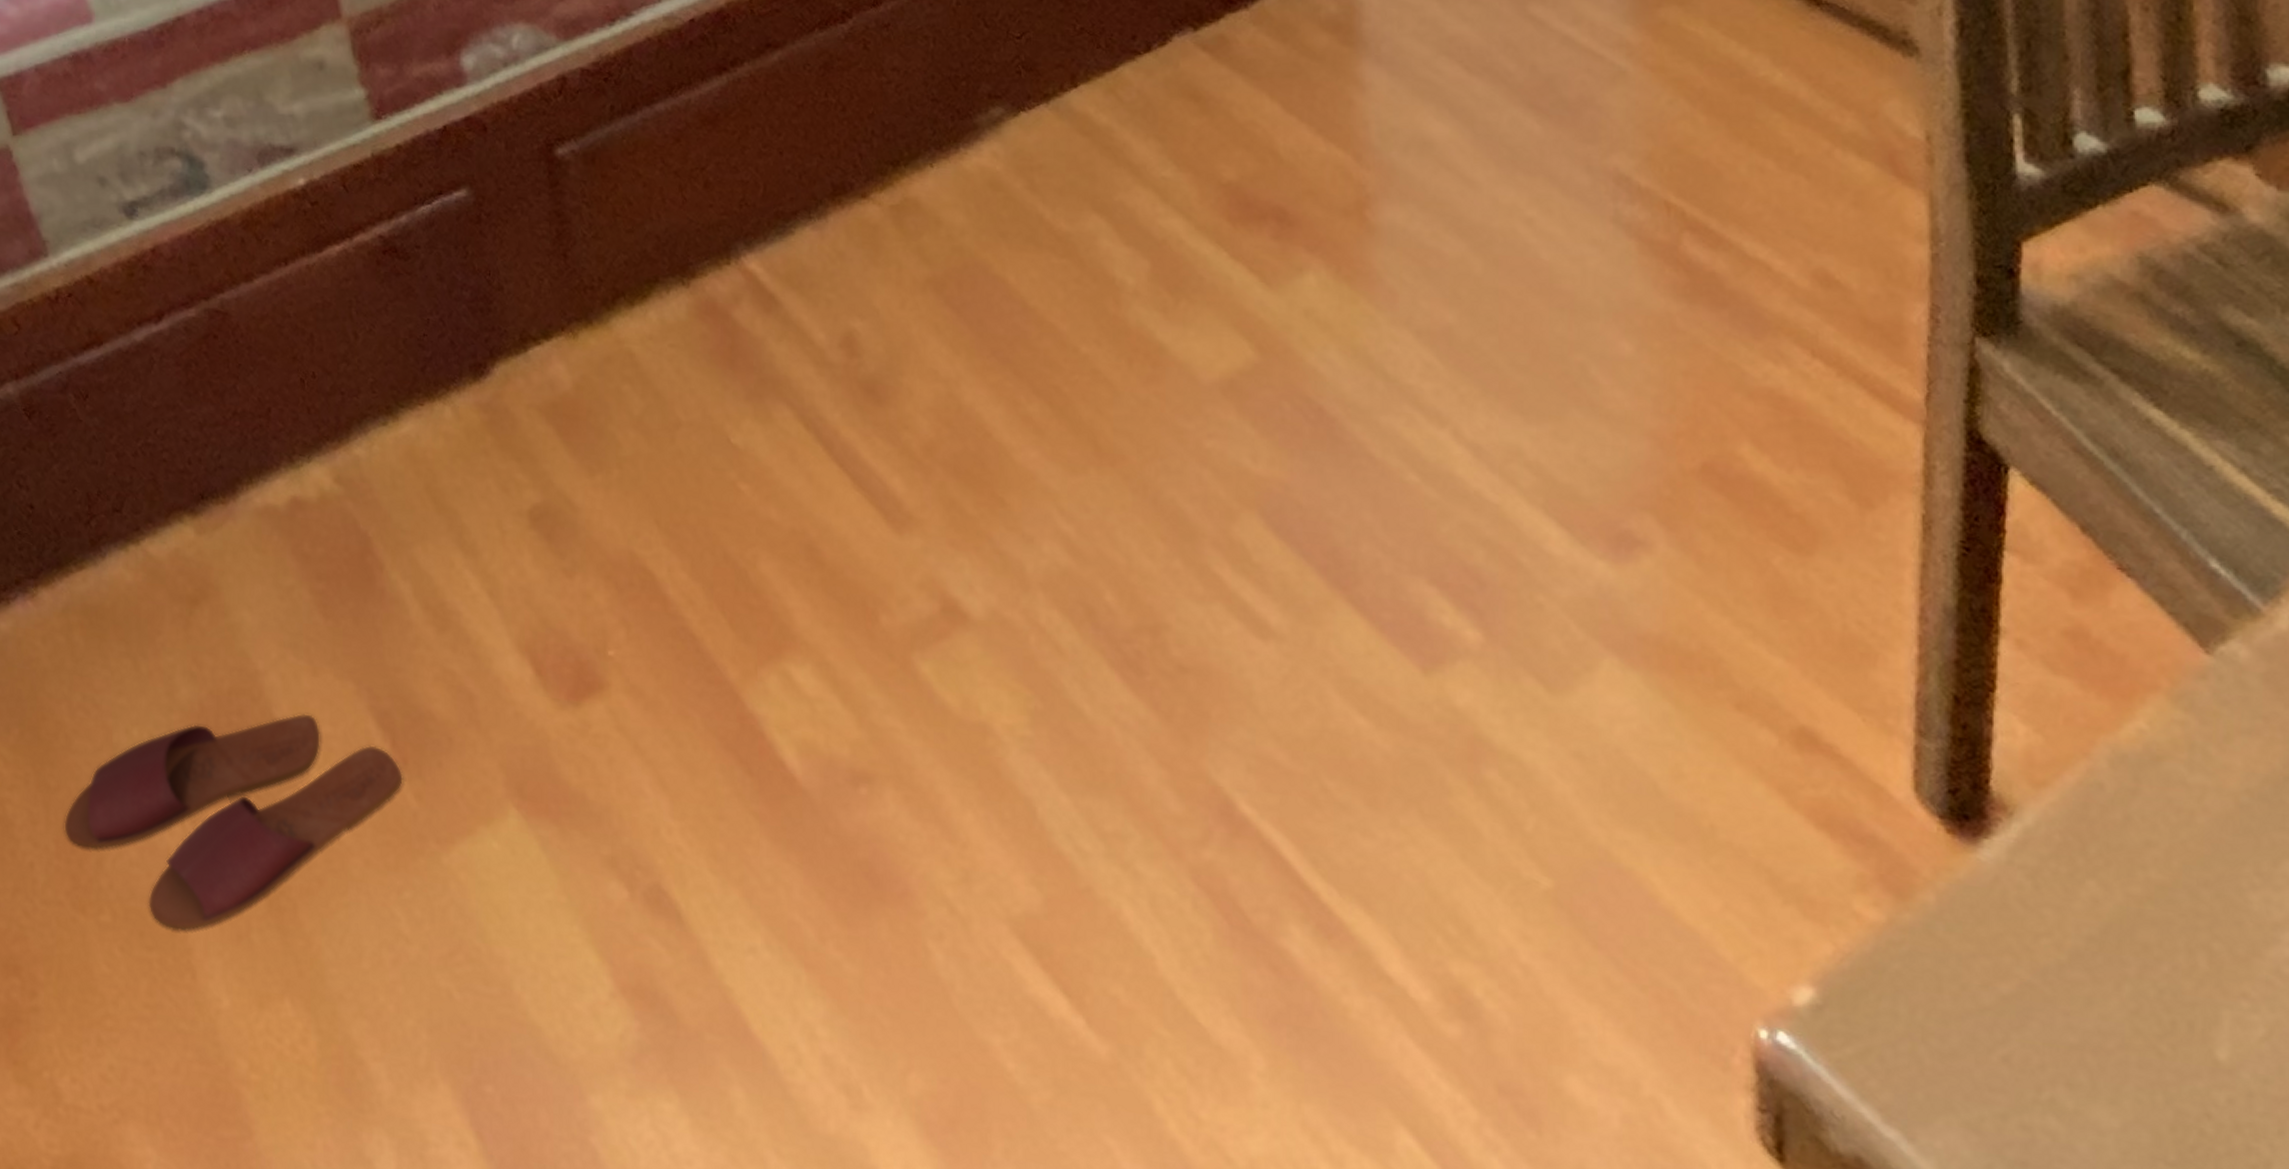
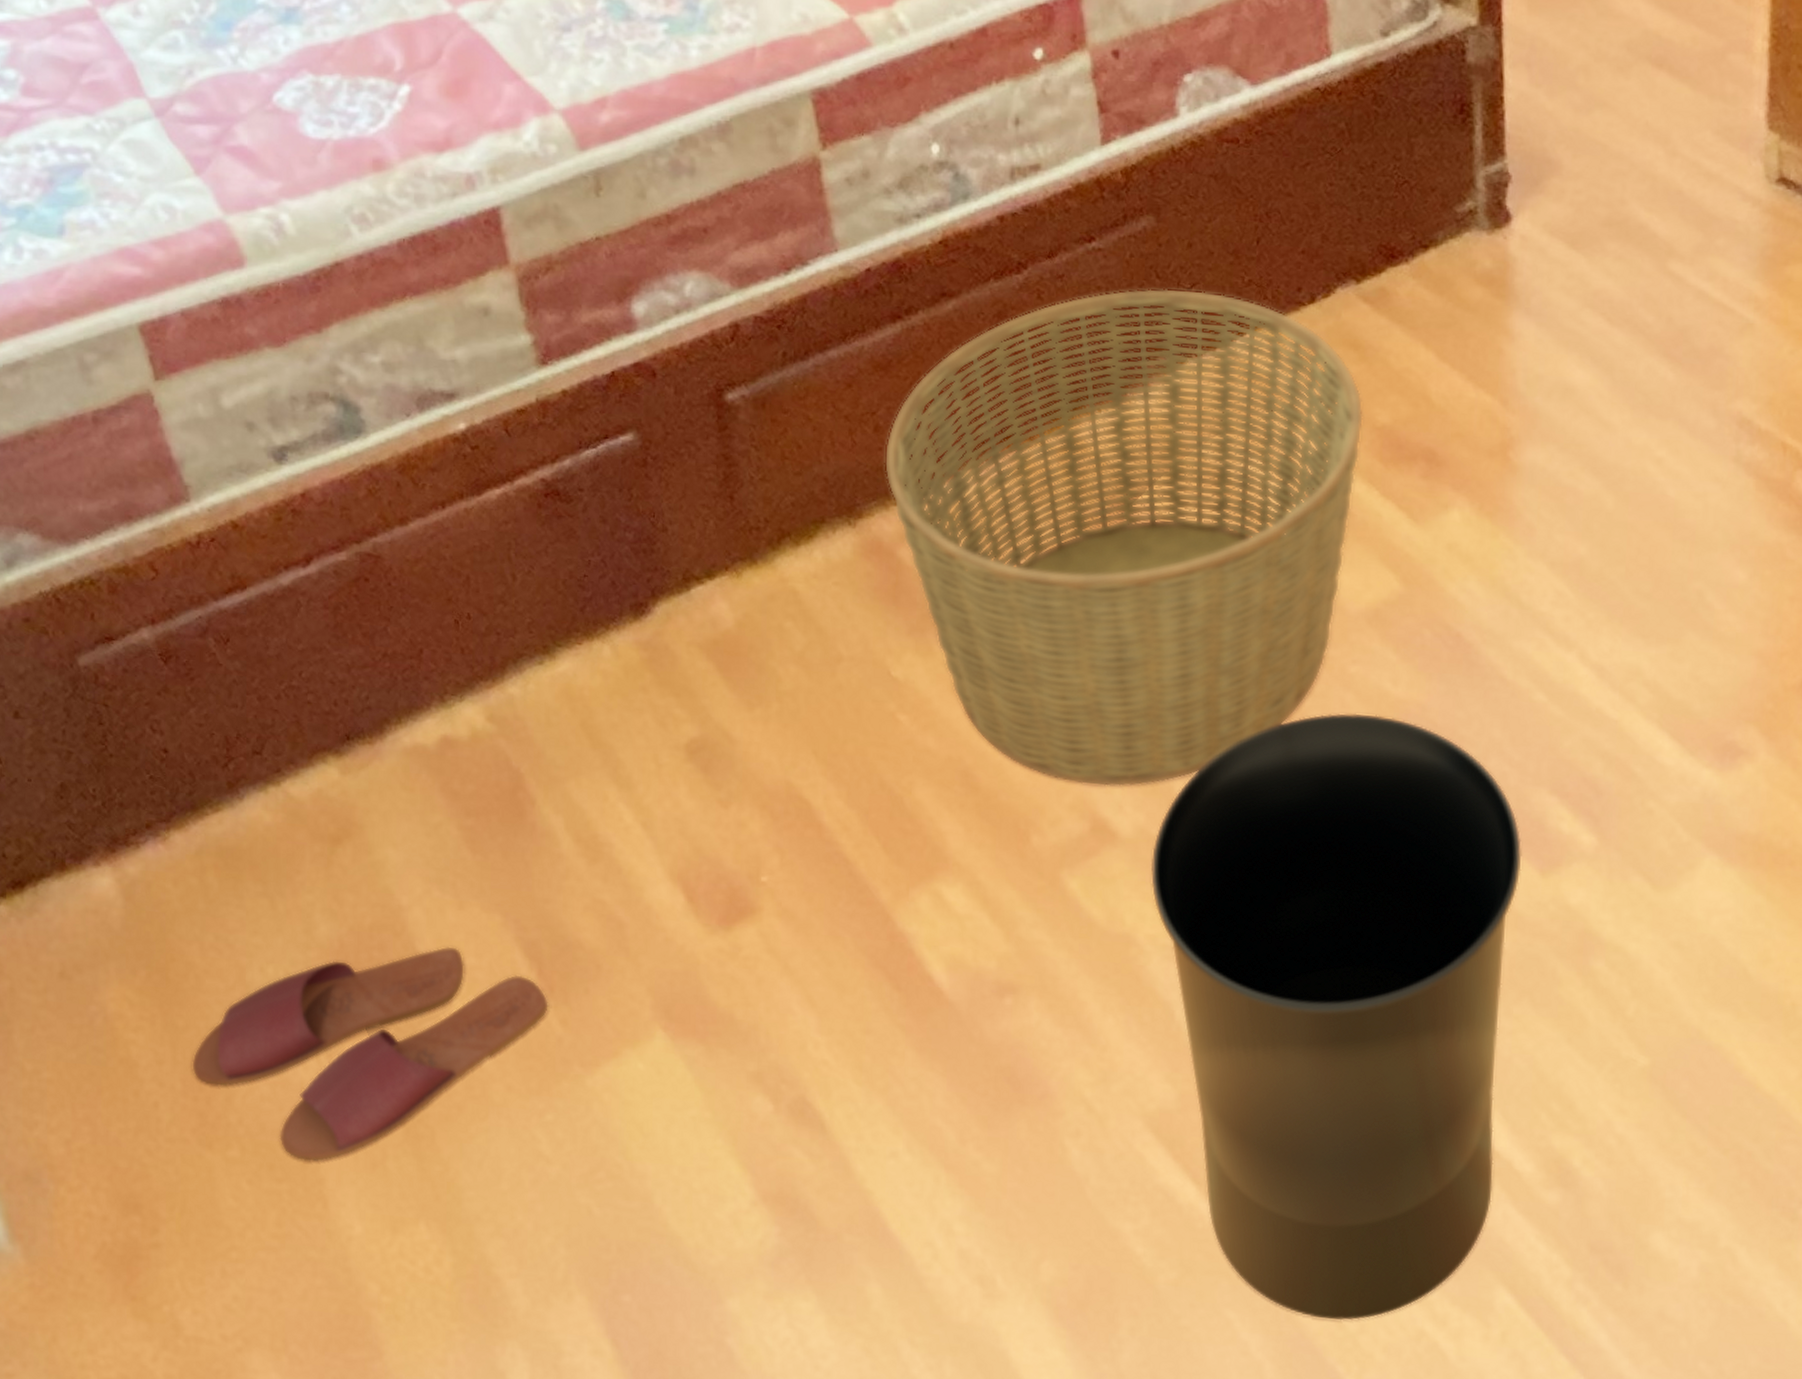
basket: none [715,37,1207,565] -> present [884,288,1364,787]
waste bin: none [1006,491,1401,1156] -> present [1151,713,1522,1321]

